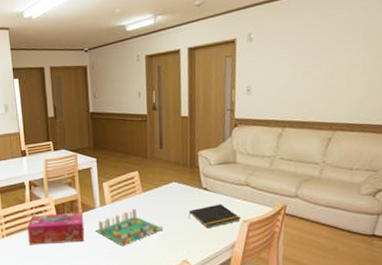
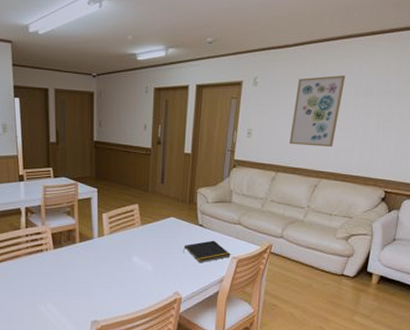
tissue box: present [27,213,85,245] -> none [21,242,81,273]
board game: present [95,208,164,246] -> none [92,241,159,277]
wall art: none [294,19,351,98] -> present [289,75,346,147]

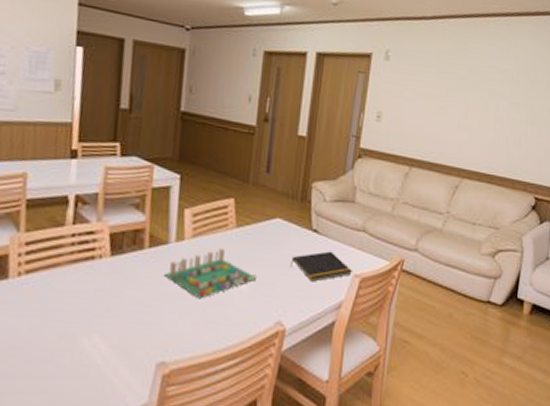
board game: none [92,241,159,277] -> present [164,248,258,299]
wall art: present [289,75,346,147] -> none [426,56,490,140]

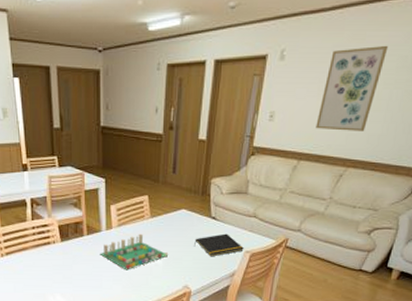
wall art: none [426,56,490,140] -> present [316,45,389,131]

